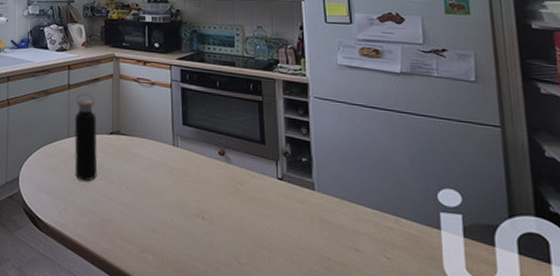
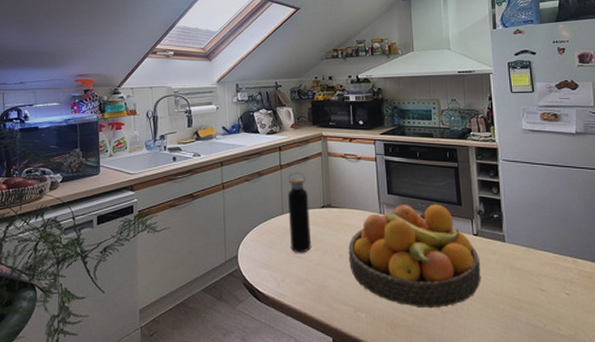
fruit bowl: none [136,138,286,258] -> present [348,204,481,309]

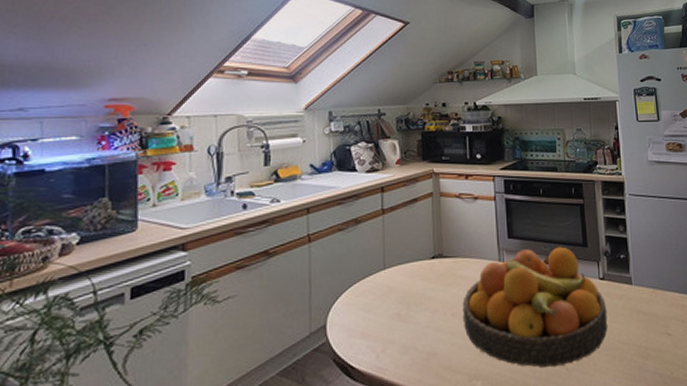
water bottle: present [287,172,311,253] -> none [390,217,419,316]

